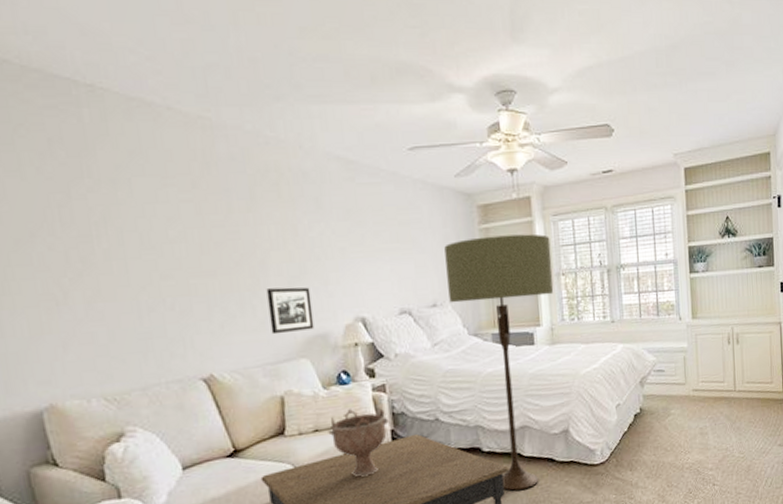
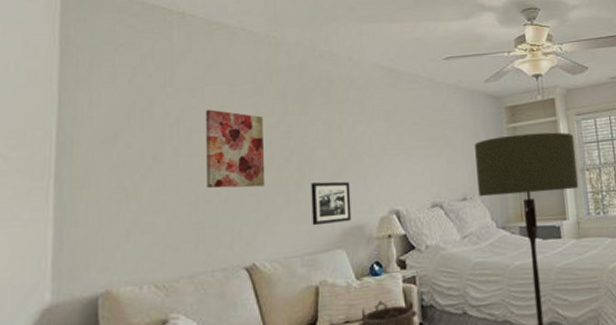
wall art: none [135,205,216,295] -> present [205,109,266,188]

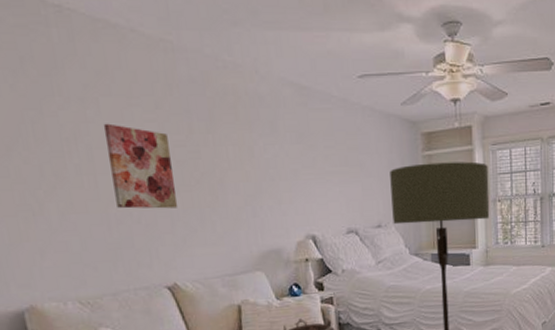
picture frame: present [311,181,352,226] -> none [225,205,269,249]

